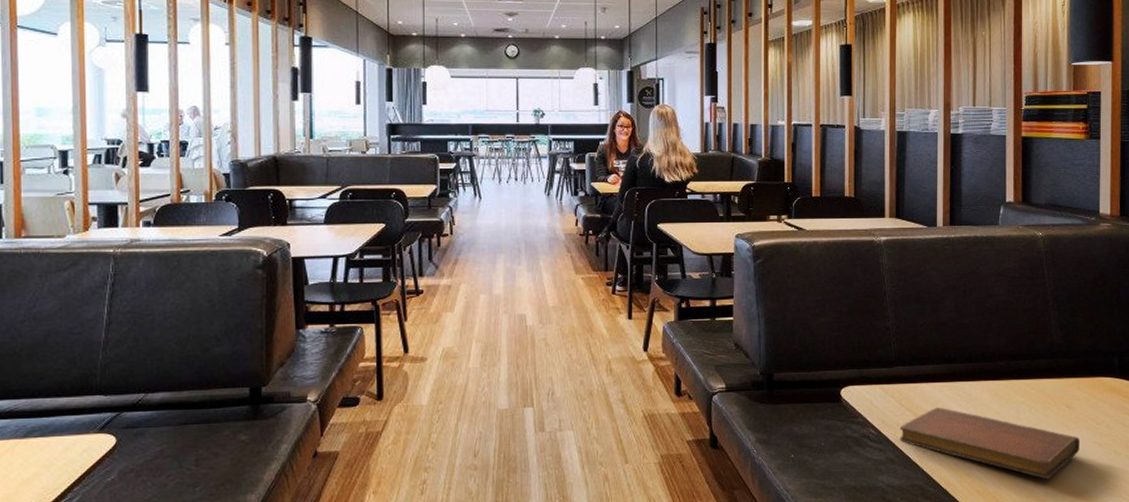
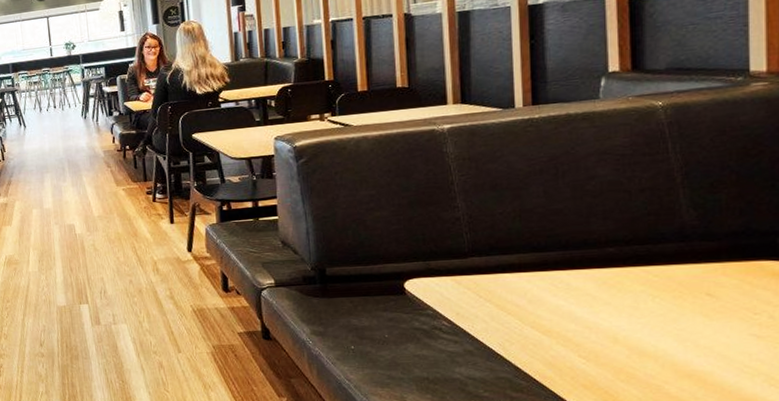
notebook: present [899,407,1080,480] -> none [478,298,728,375]

